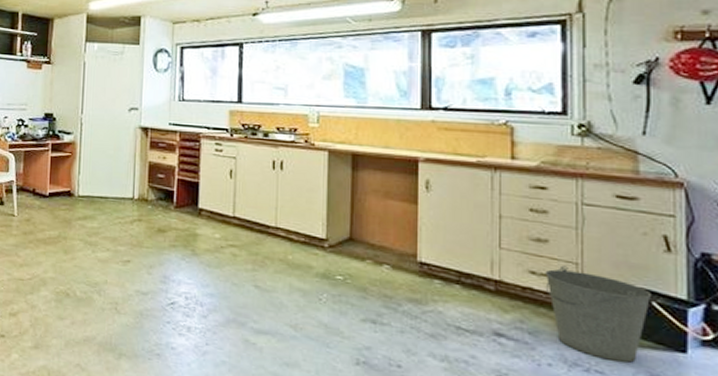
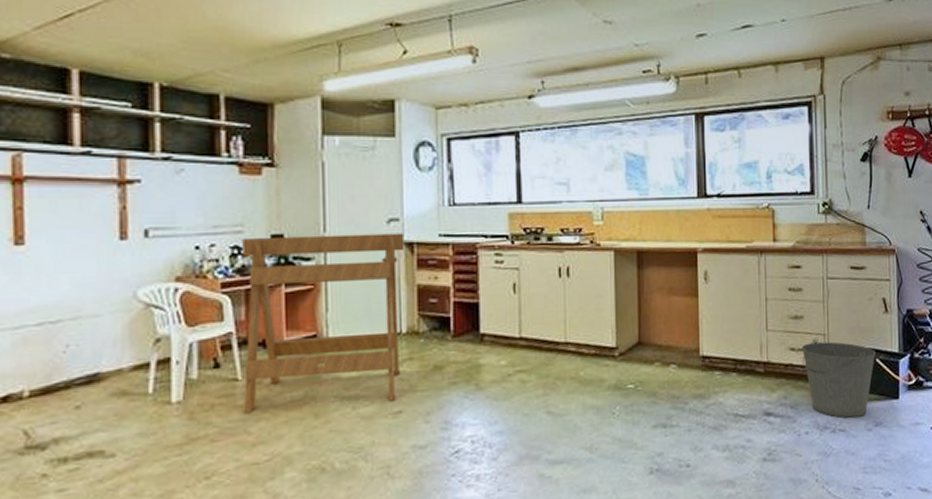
sawhorse: none [16,114,142,252] -> present [242,233,405,415]

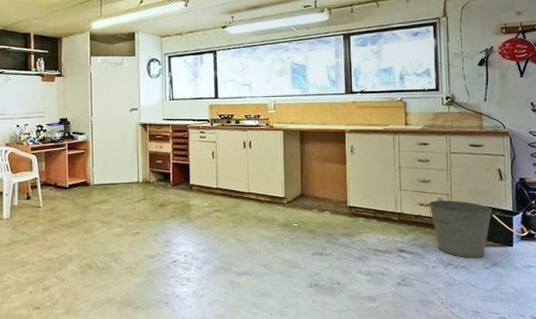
sawhorse: present [242,233,405,415] -> none [43,118,141,229]

